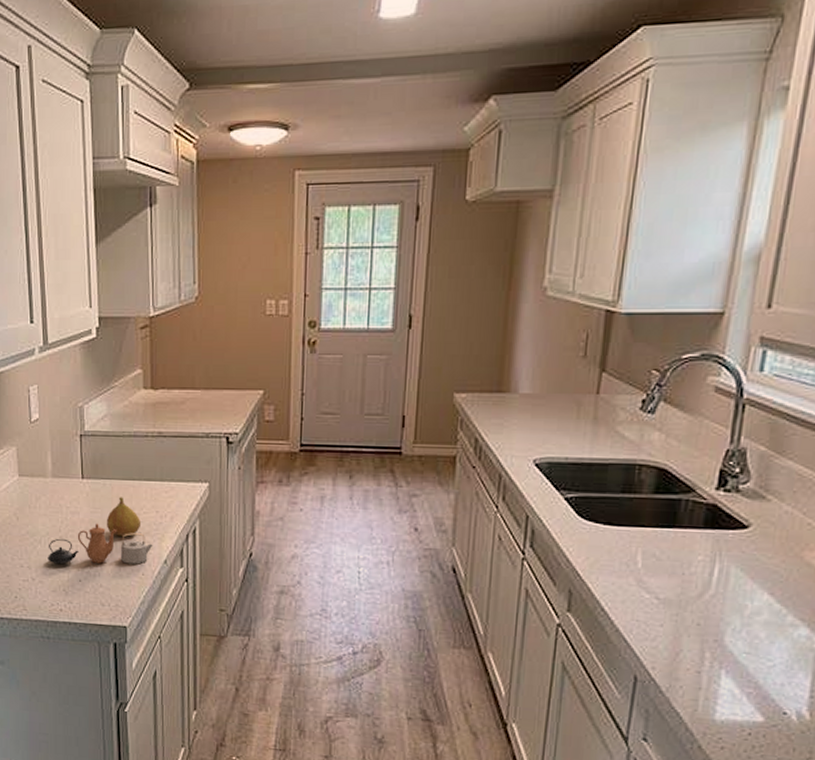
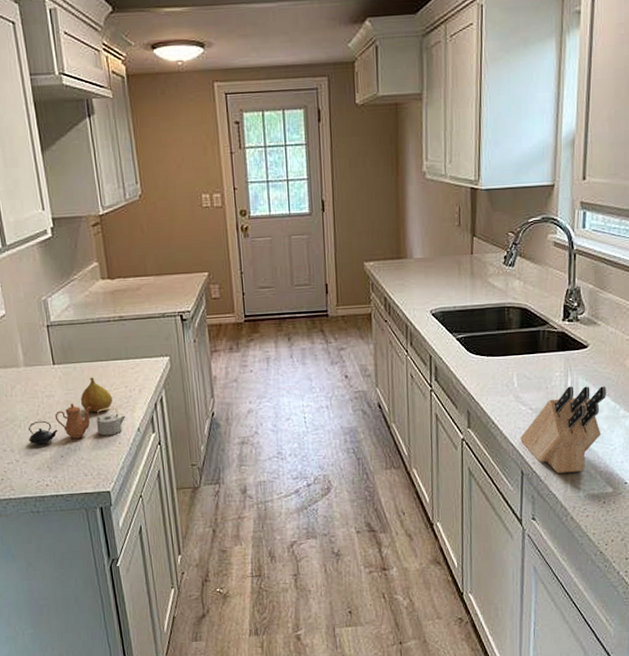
knife block: none [638,575,770,690] -> present [520,386,606,473]

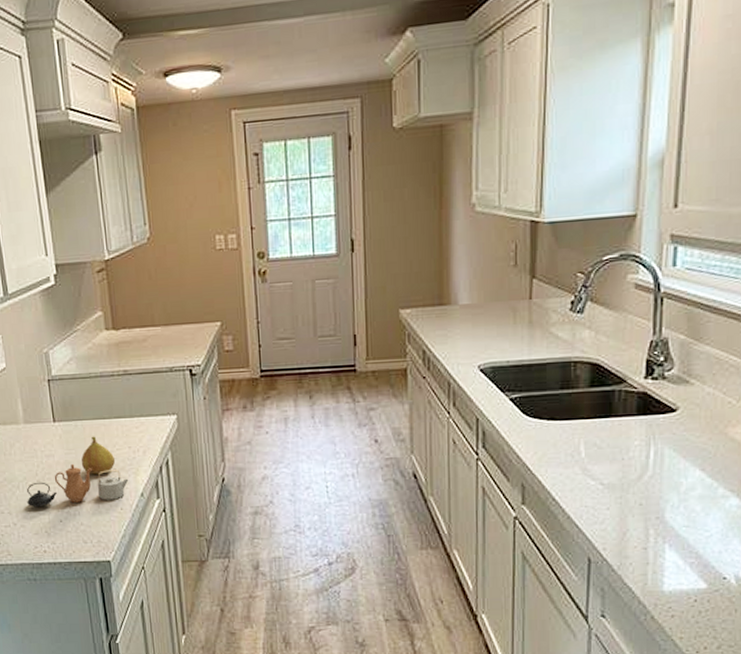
knife block: present [520,386,606,473] -> none [588,457,700,563]

